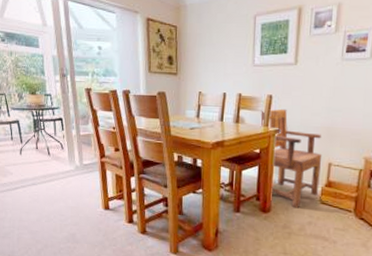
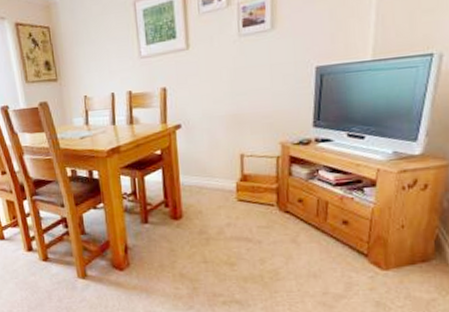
armchair: present [260,108,322,209] -> none [156,100,234,210]

